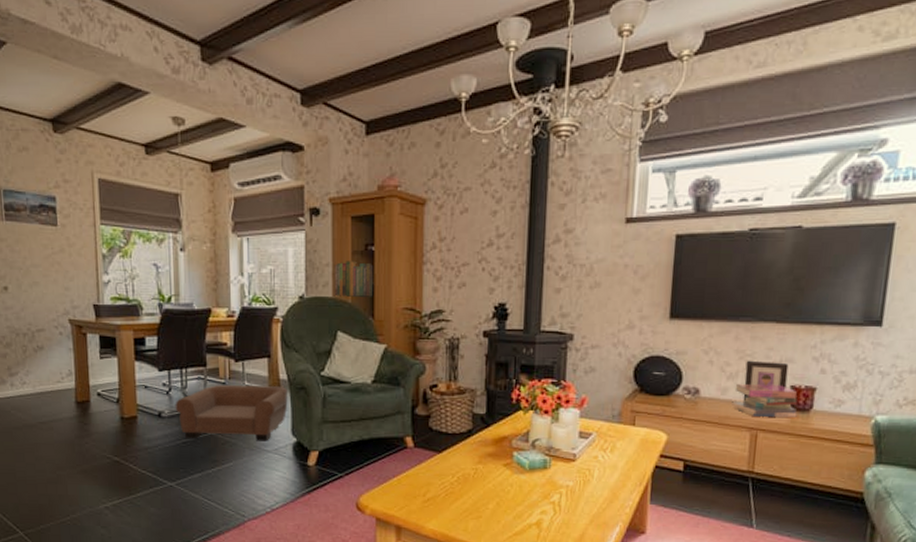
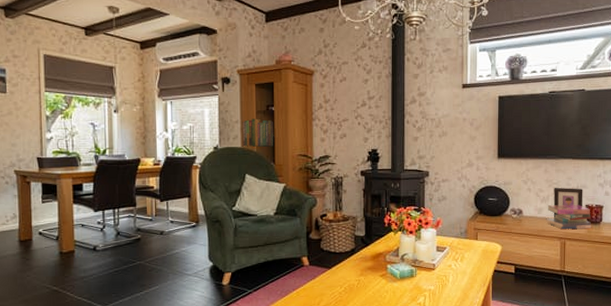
dog bed: present [175,384,288,441] -> none [108,220,205,268]

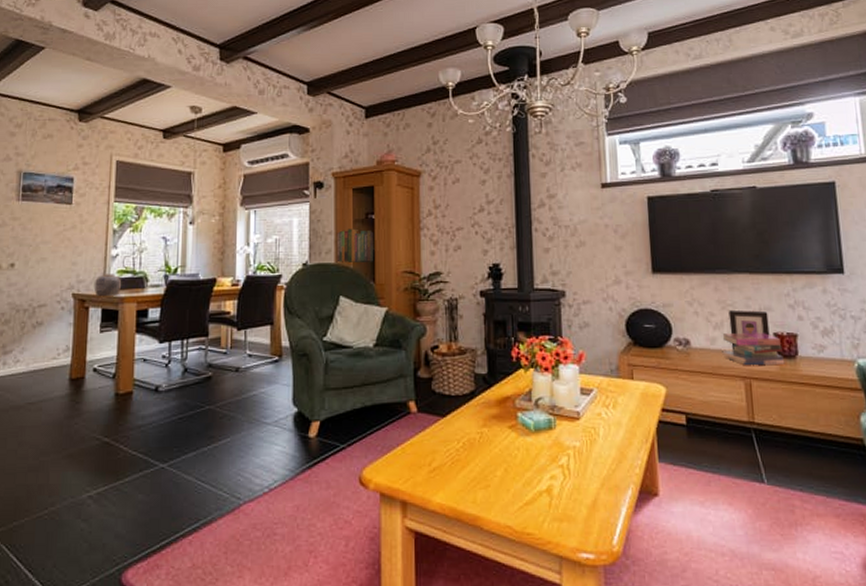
decorative jar: none [33,154,57,173] -> present [93,274,121,296]

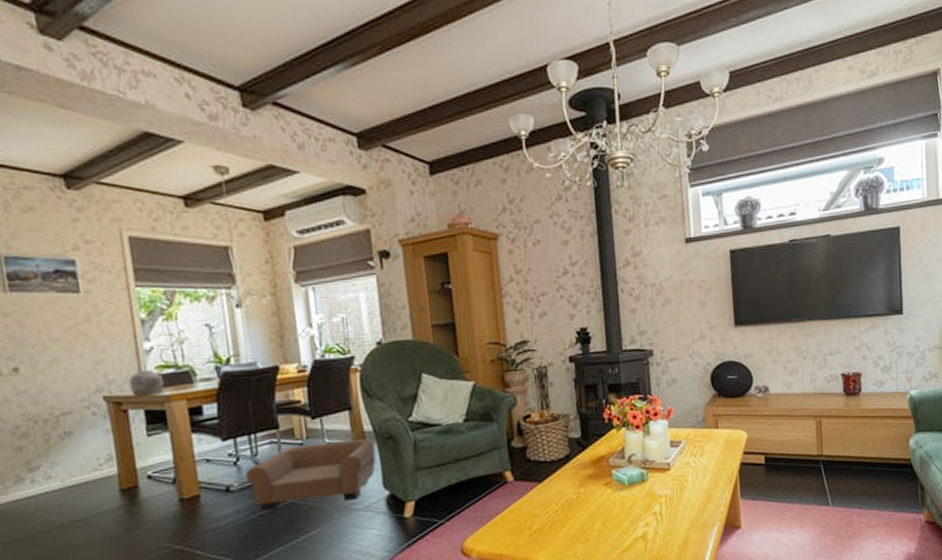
dog bed: none [173,353,290,414] -> present [245,439,376,511]
books: present [336,228,375,263] -> none [411,300,456,339]
books: present [722,333,785,365] -> none [797,374,850,405]
picture frame: present [728,311,770,351] -> none [803,355,838,393]

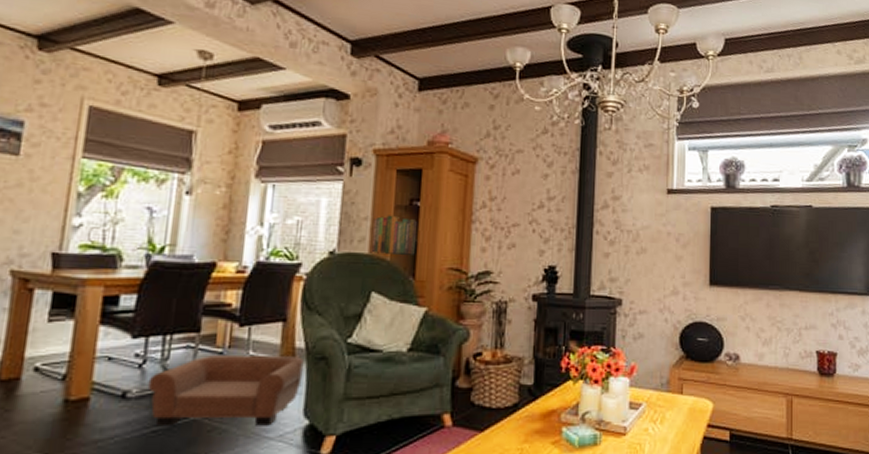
decorative jar: present [128,370,164,397] -> none [43,248,84,276]
books: none [411,300,456,339] -> present [371,215,418,255]

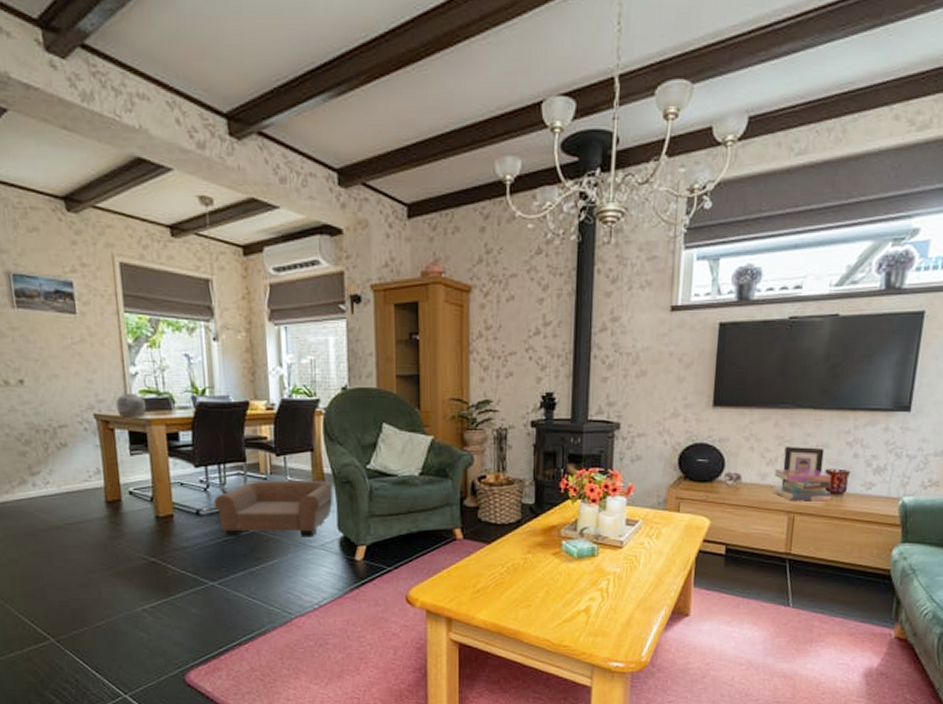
decorative jar: none [43,248,84,276] -> present [115,394,146,417]
books: present [371,215,418,255] -> none [377,350,419,388]
books: none [768,350,824,382] -> present [771,470,832,500]
picture frame: none [777,327,813,367] -> present [781,447,824,486]

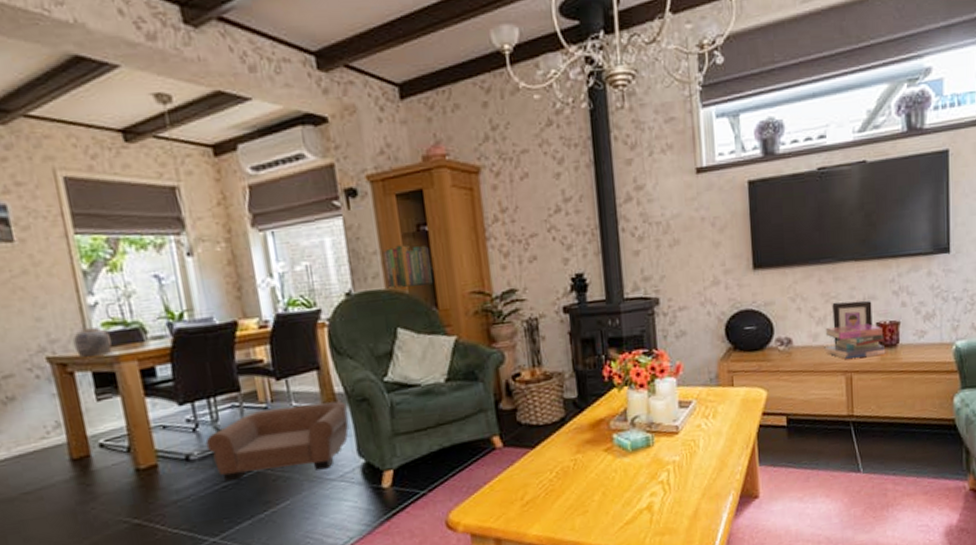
books: none [377,350,419,388] -> present [383,245,434,289]

